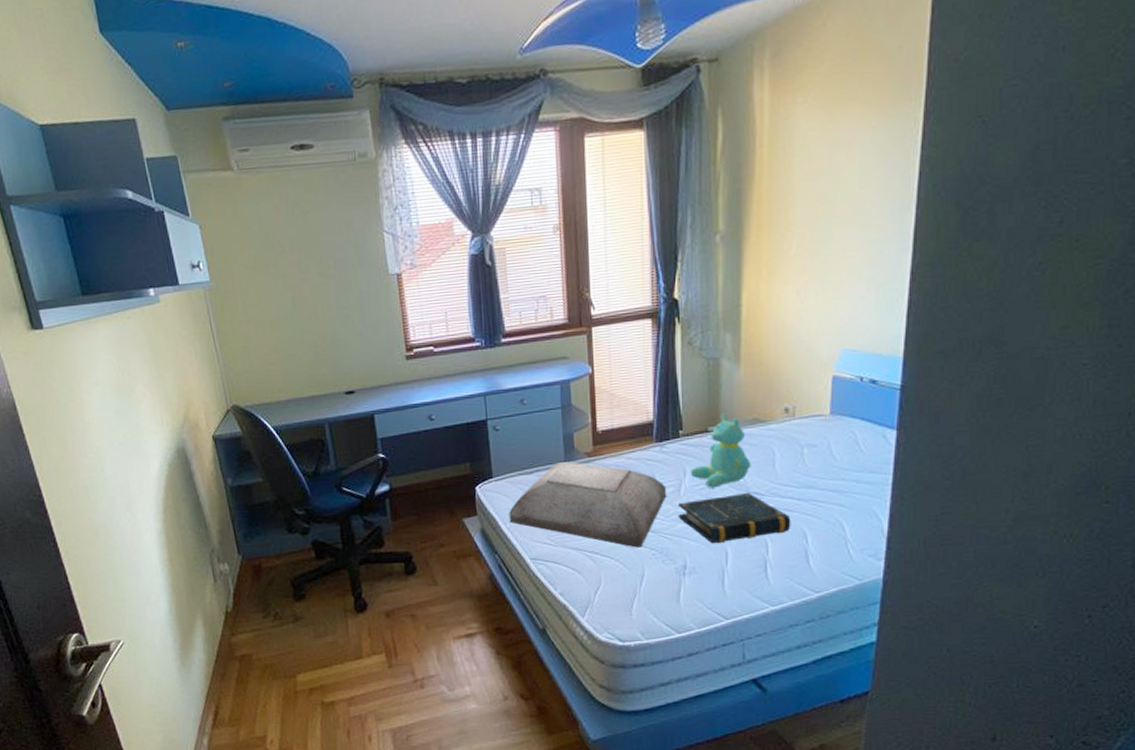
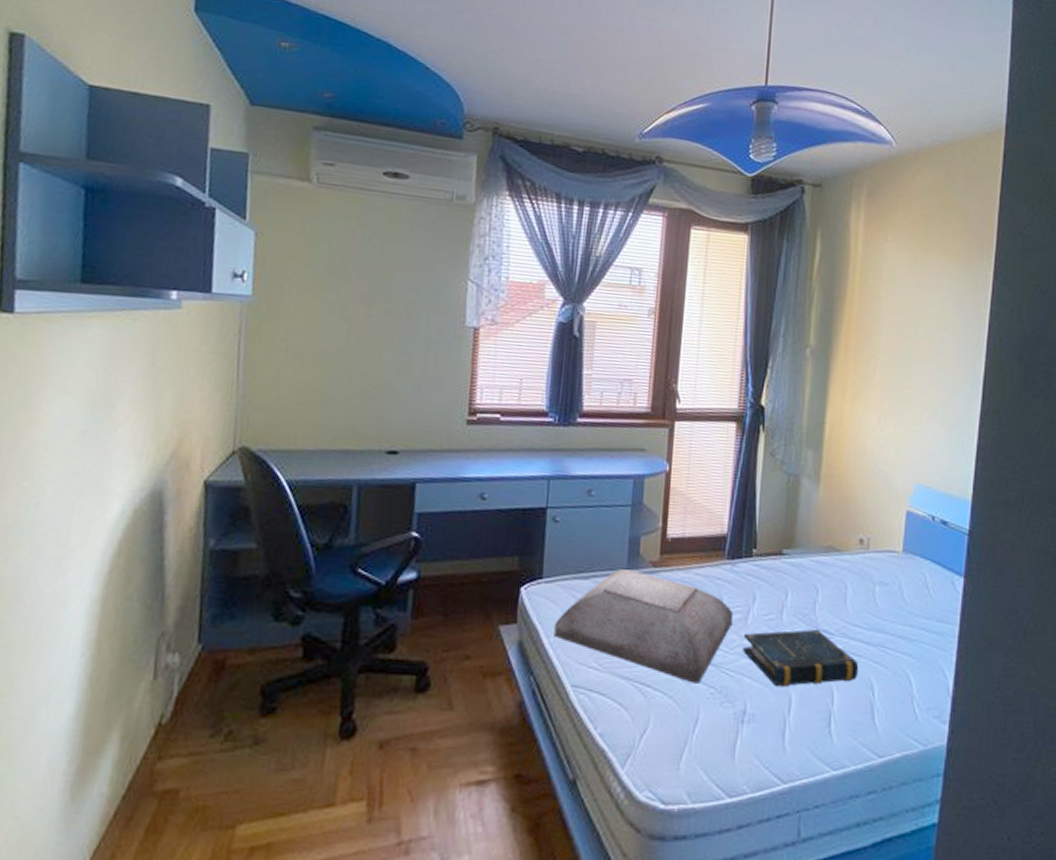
teddy bear: present [689,413,751,488] -> none [759,536,823,620]

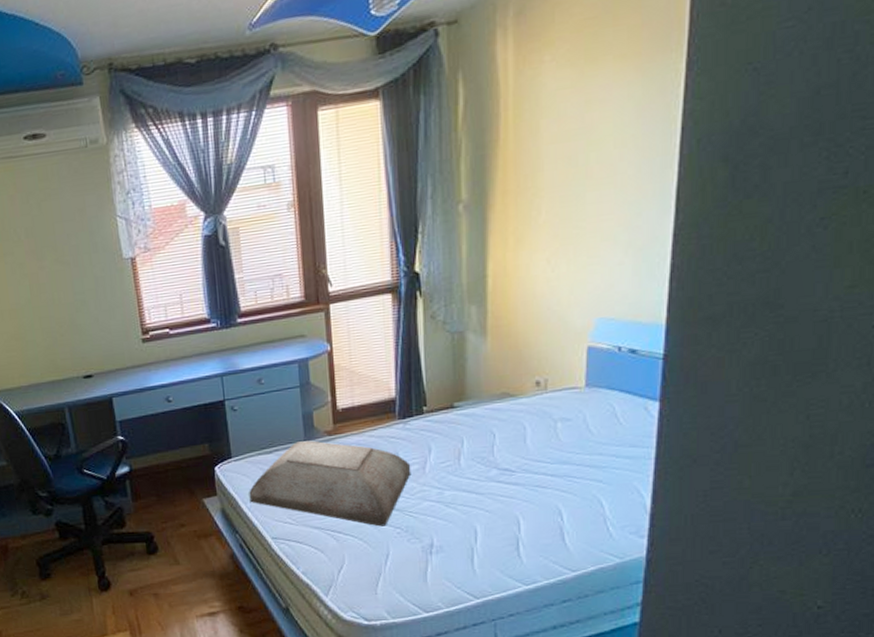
book: present [742,629,859,688] -> none [422,469,545,522]

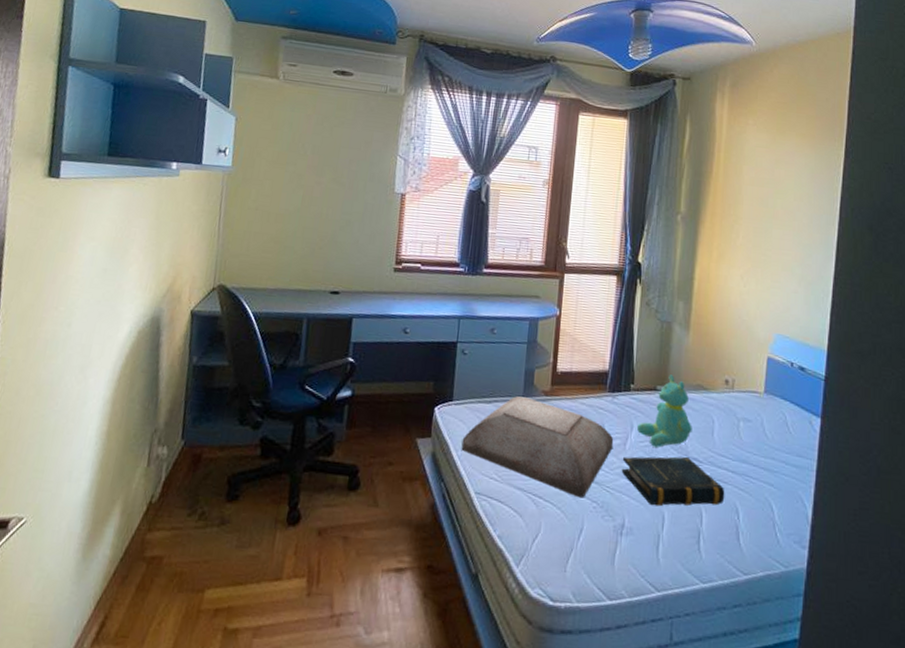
book: none [422,469,545,522] -> present [621,456,725,506]
teddy bear: none [435,388,500,465] -> present [636,375,692,448]

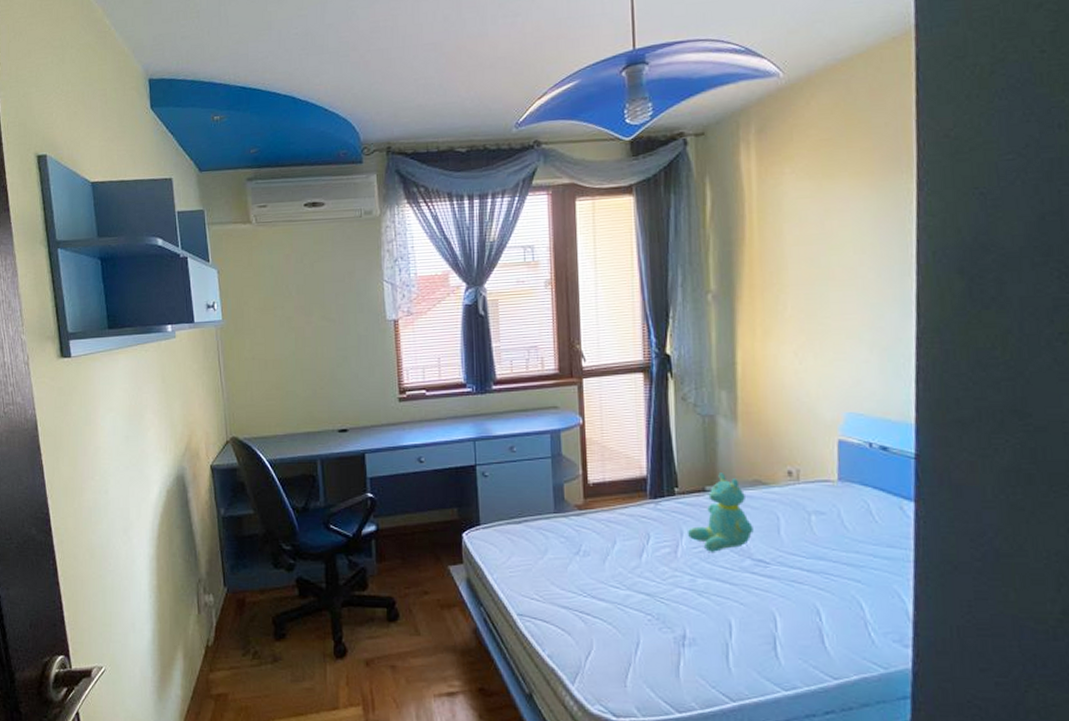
cushion: present [461,396,614,498] -> none [496,514,663,612]
book: present [621,456,725,506] -> none [674,560,802,614]

